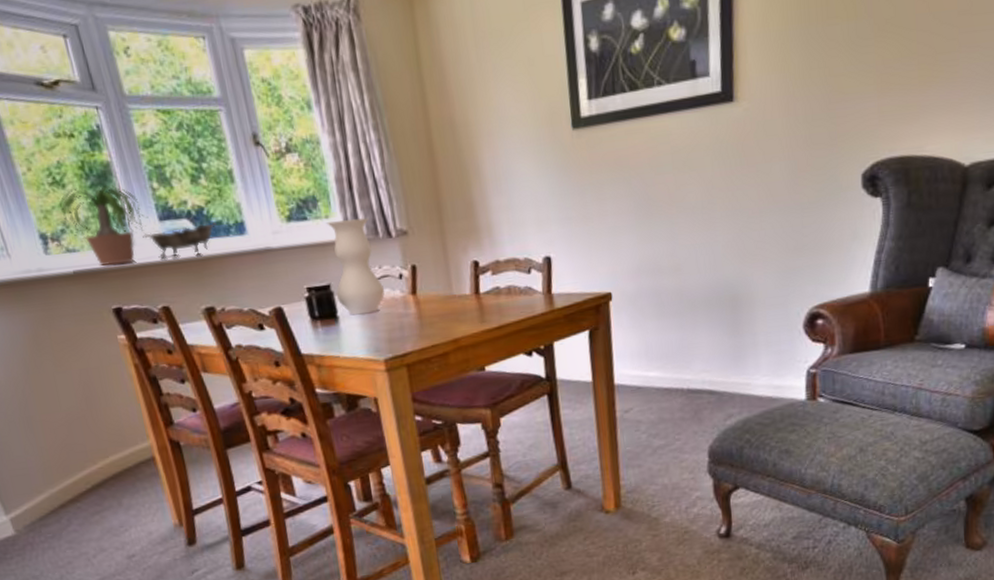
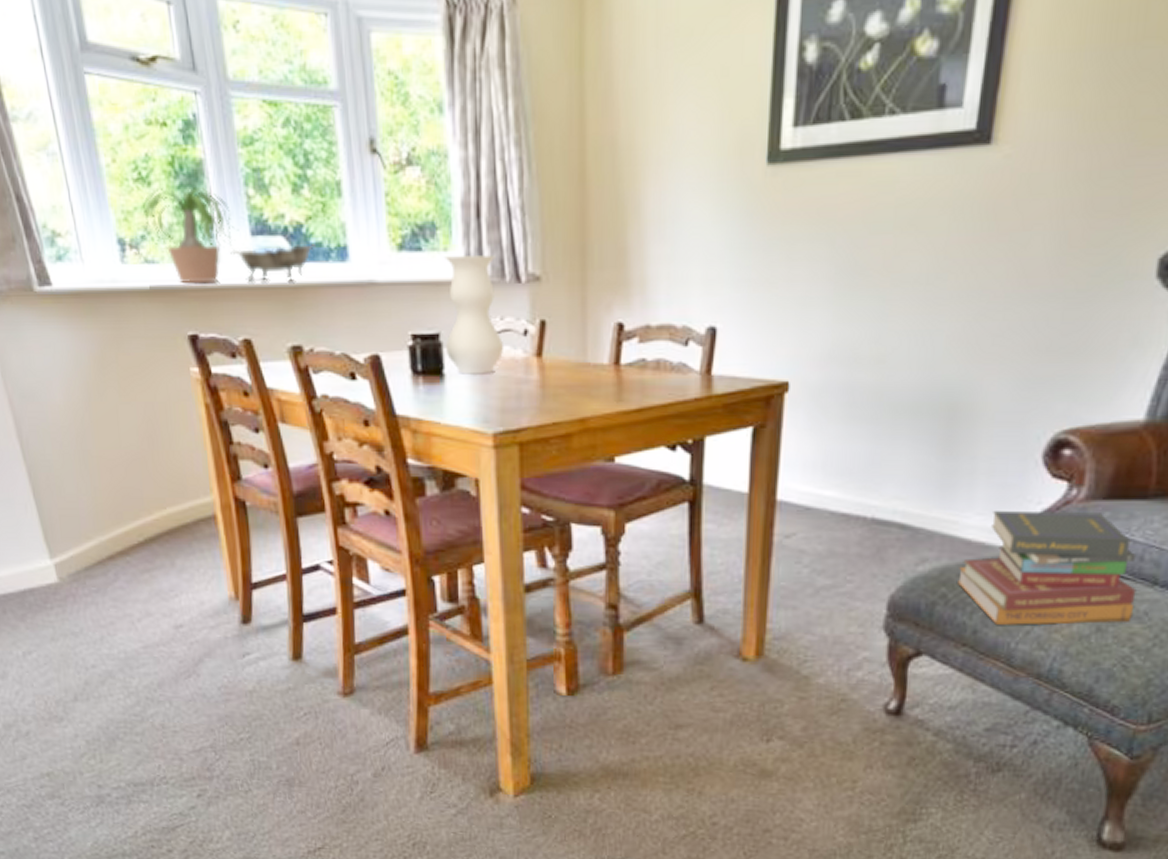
books: none [756,363,883,457] -> present [958,511,1137,625]

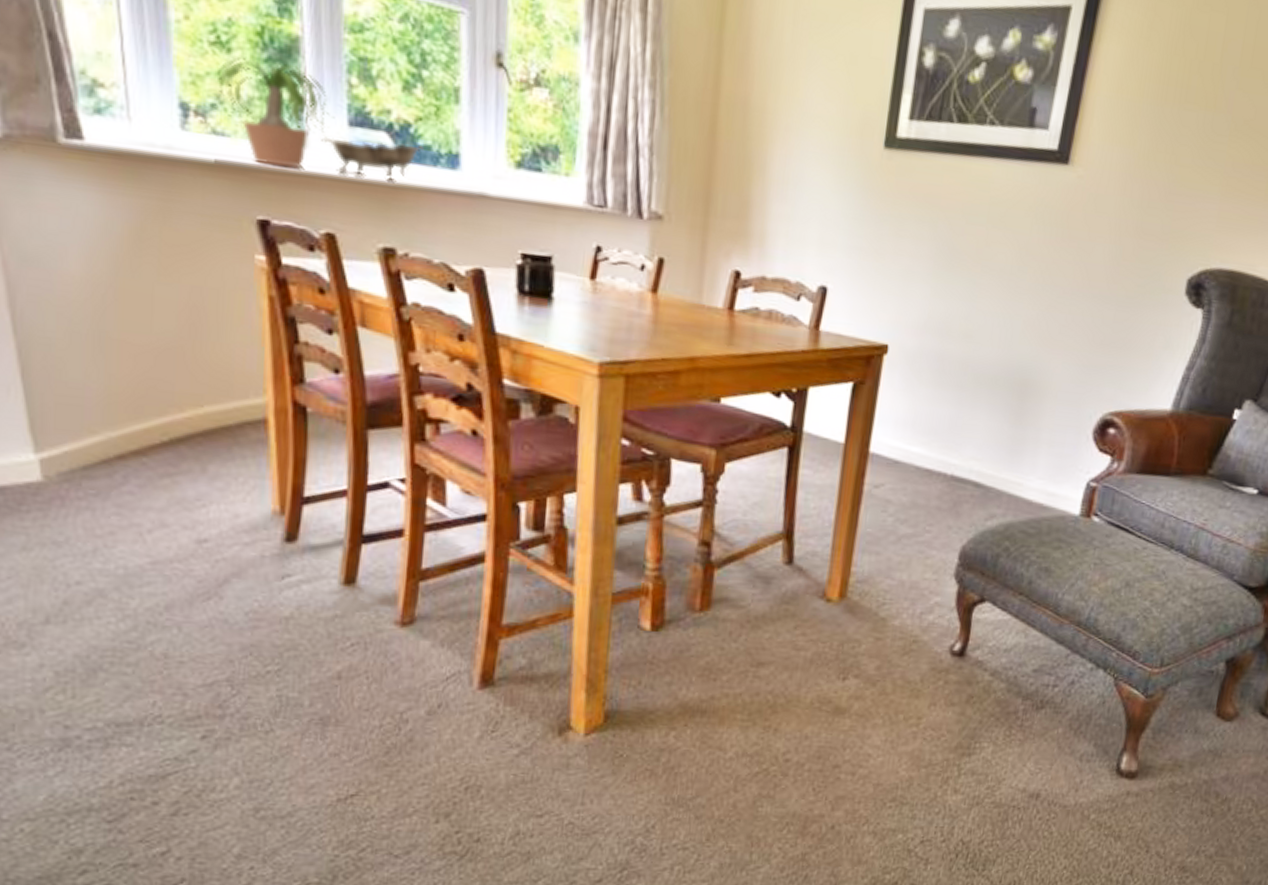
vase: present [445,255,503,374] -> none [556,181,619,304]
books: present [958,511,1137,625] -> none [1019,477,1159,580]

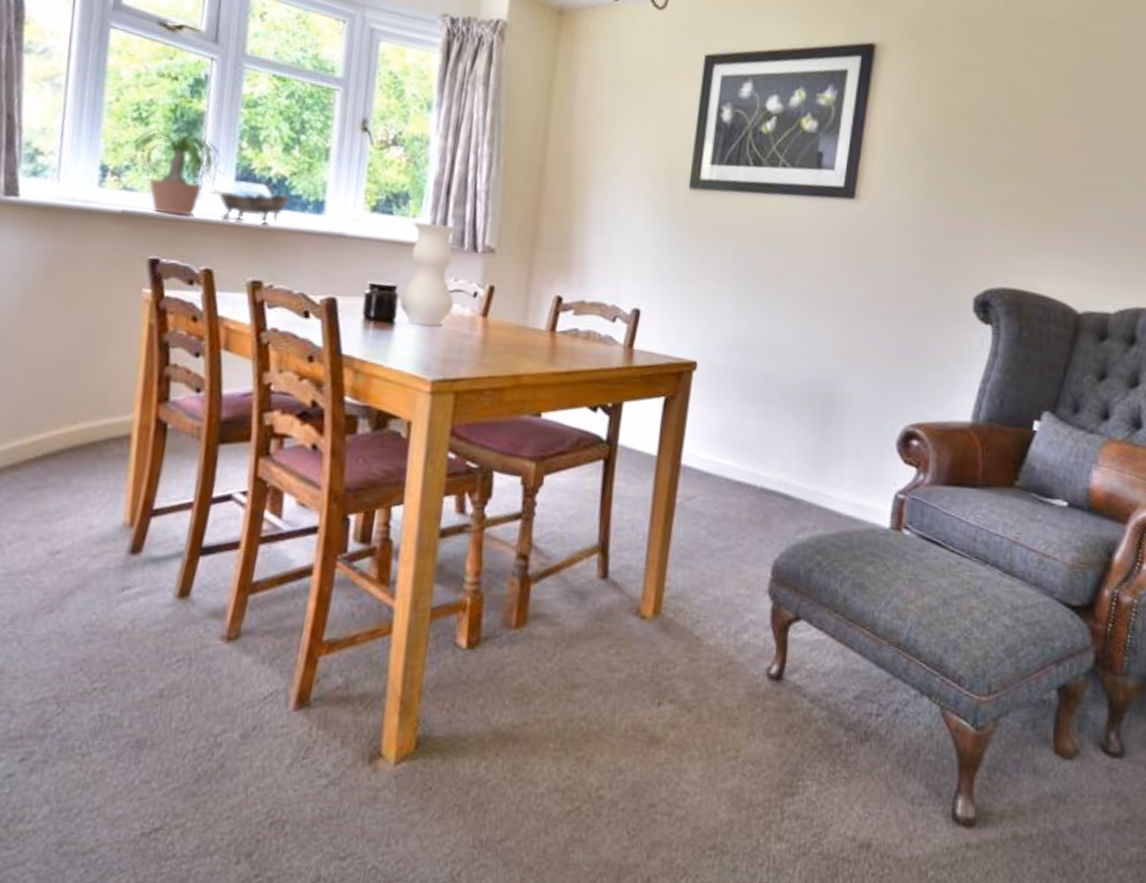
vase: none [556,181,619,304] -> present [399,222,458,327]

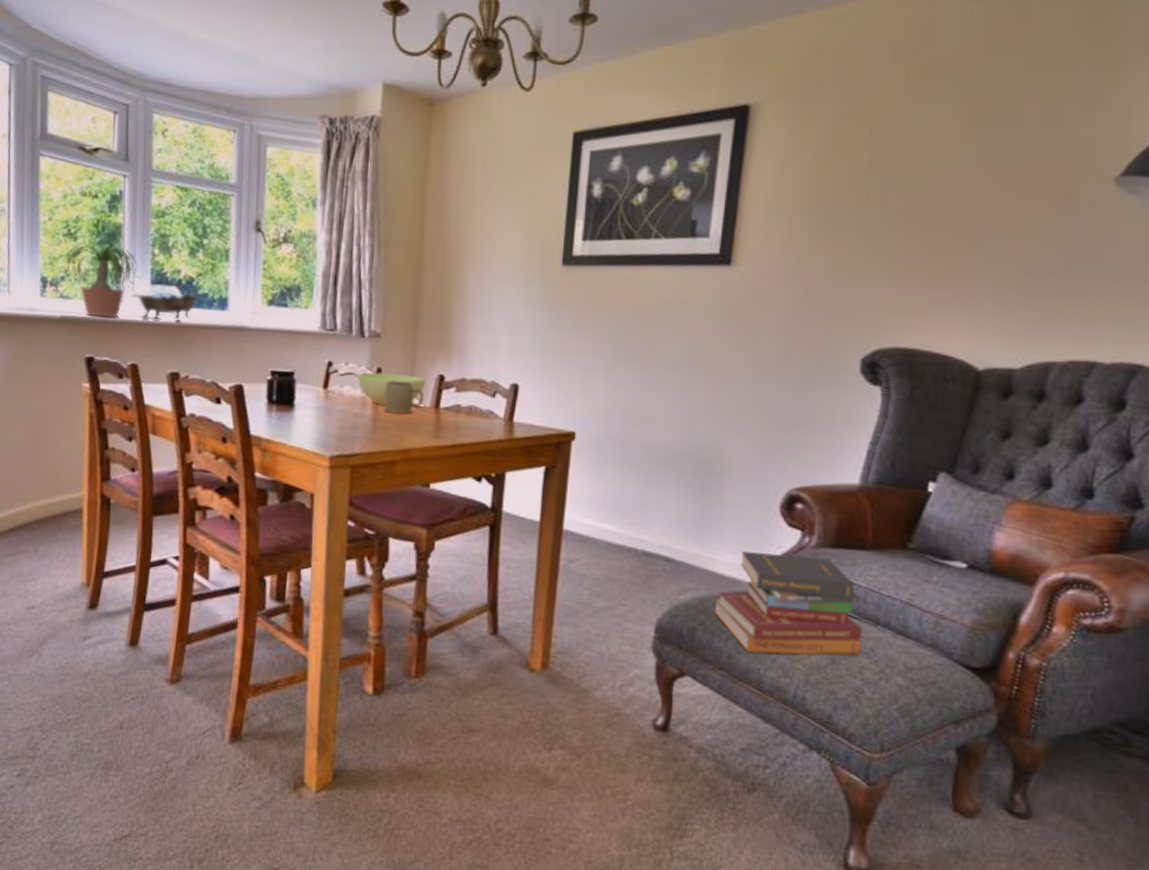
vase: present [399,222,458,327] -> none [297,312,346,408]
bowl: none [468,290,542,326] -> present [358,372,425,405]
mug: none [495,300,540,337] -> present [384,380,424,415]
books: none [831,489,973,598] -> present [714,551,863,658]

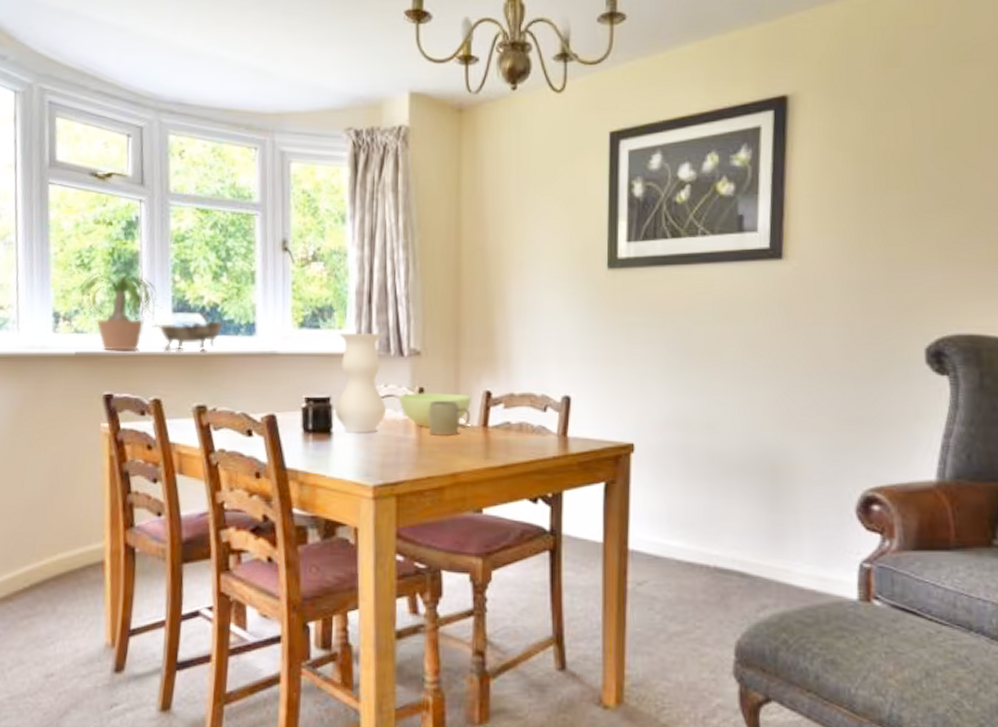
vase: none [297,312,346,408] -> present [334,333,386,433]
books: present [714,551,863,658] -> none [796,561,956,671]

